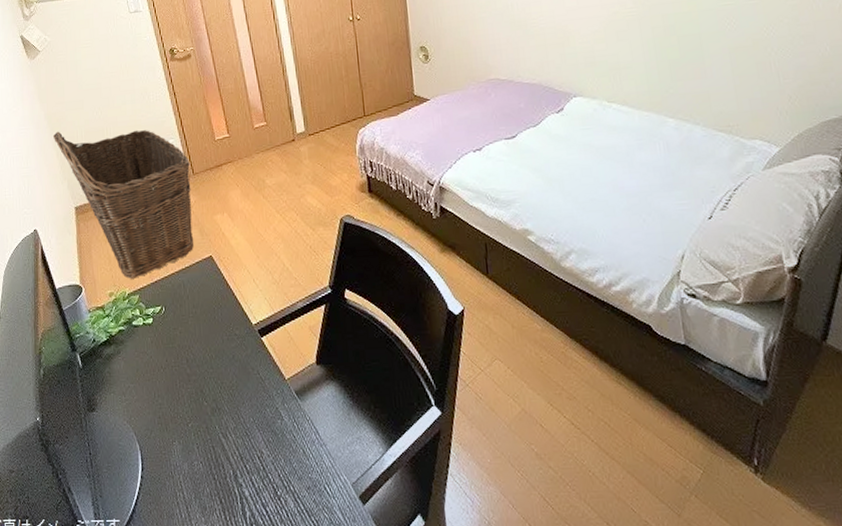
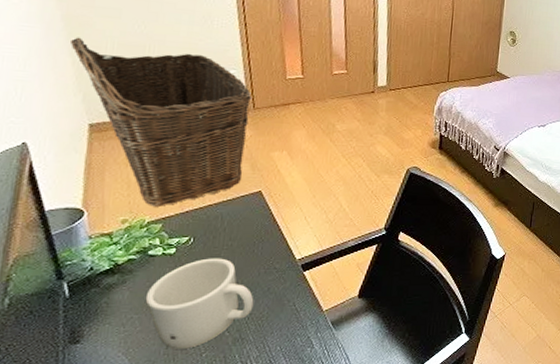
mug: none [136,326,223,419] -> present [145,258,254,349]

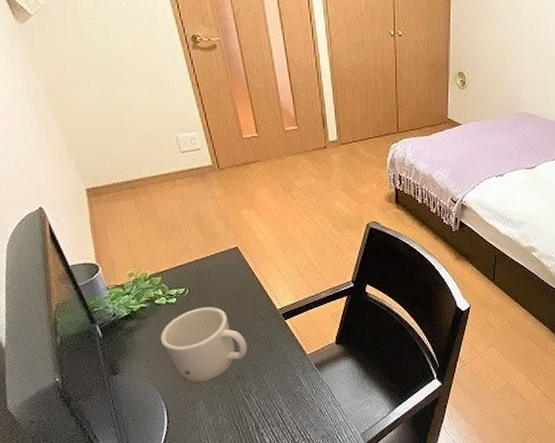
wicker basket: present [69,37,251,207] -> none [54,108,219,262]

